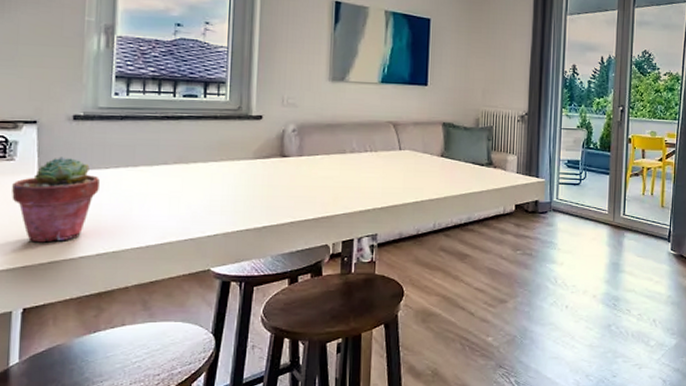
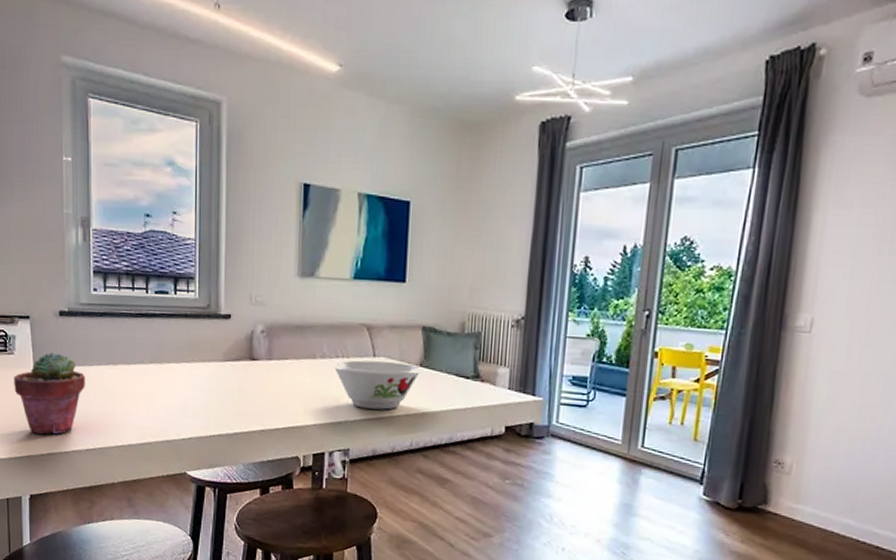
bowl: none [363,153,442,196] -> present [334,360,421,410]

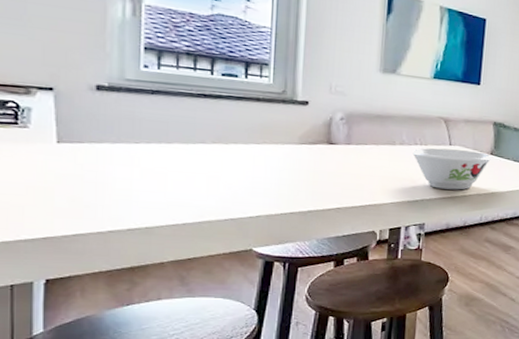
potted succulent: present [14,352,85,435] -> none [27,127,129,215]

